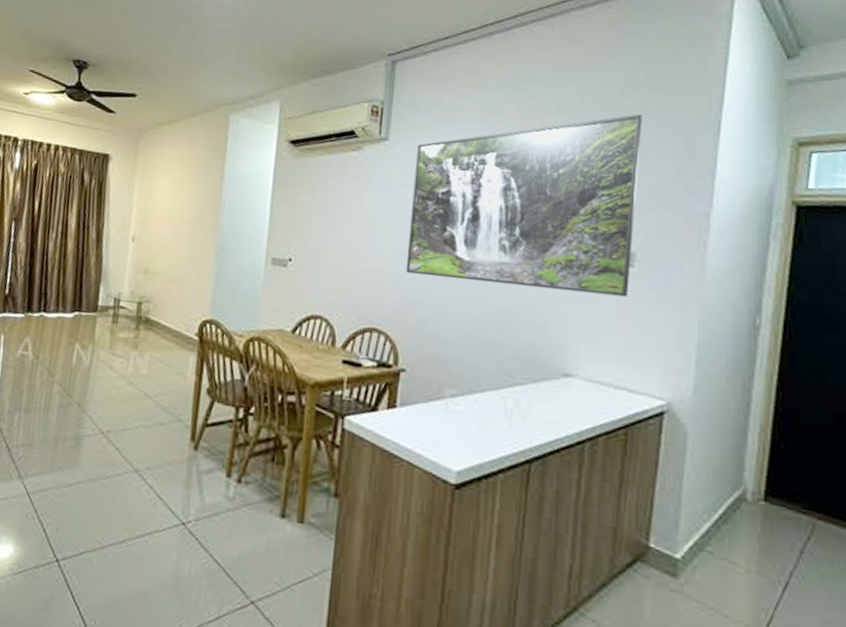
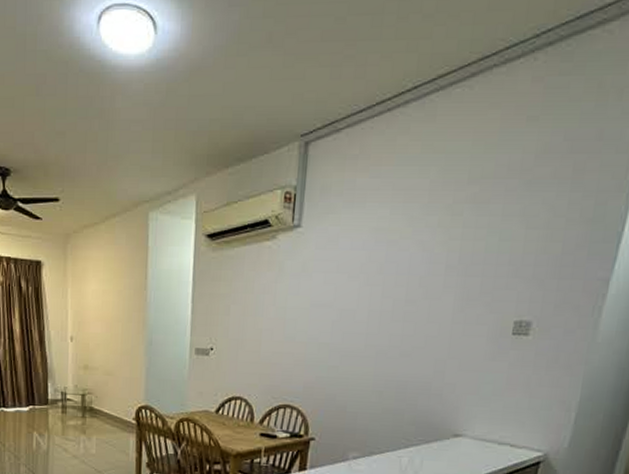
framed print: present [406,114,643,298] -> none [316,180,556,364]

